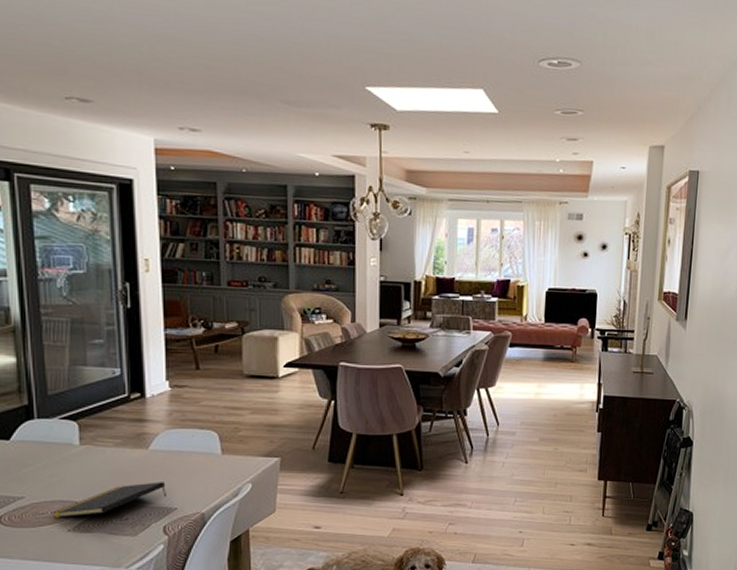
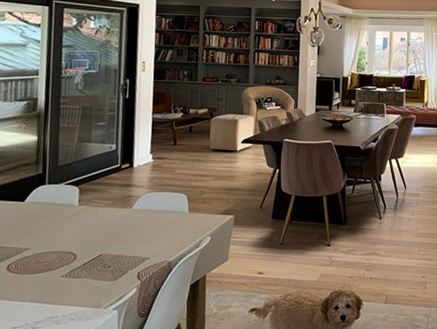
notepad: present [52,482,166,517] -> none [50,235,143,265]

